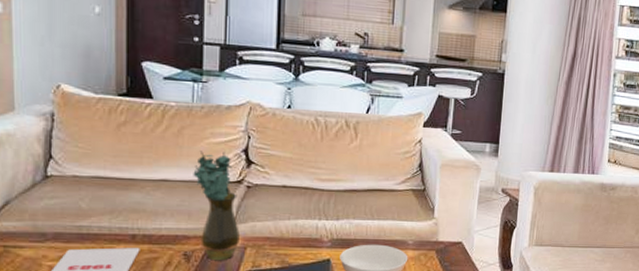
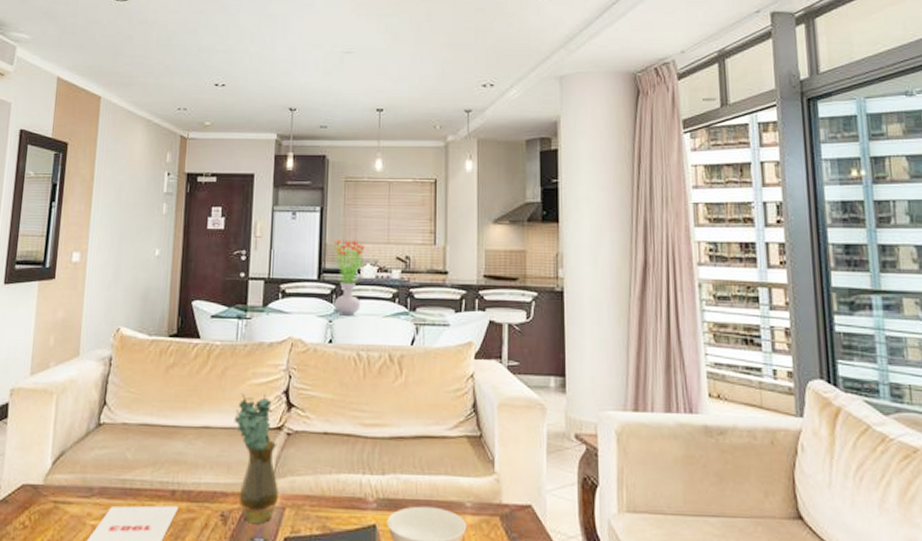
flower arrangement: none [290,11,325,85] -> present [331,239,365,316]

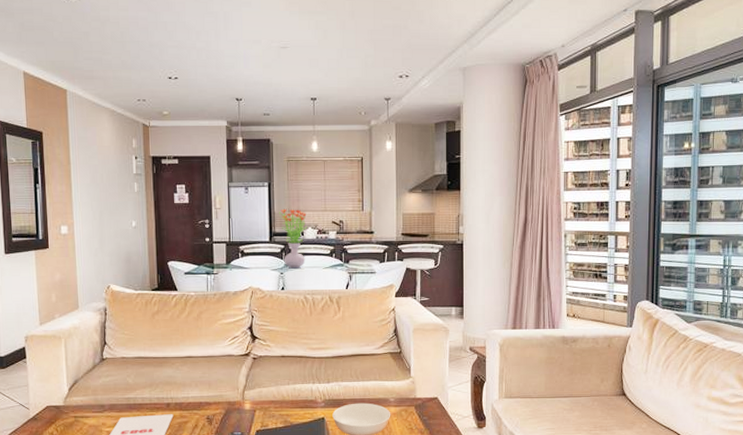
vase: present [234,393,280,524] -> none [211,330,251,423]

